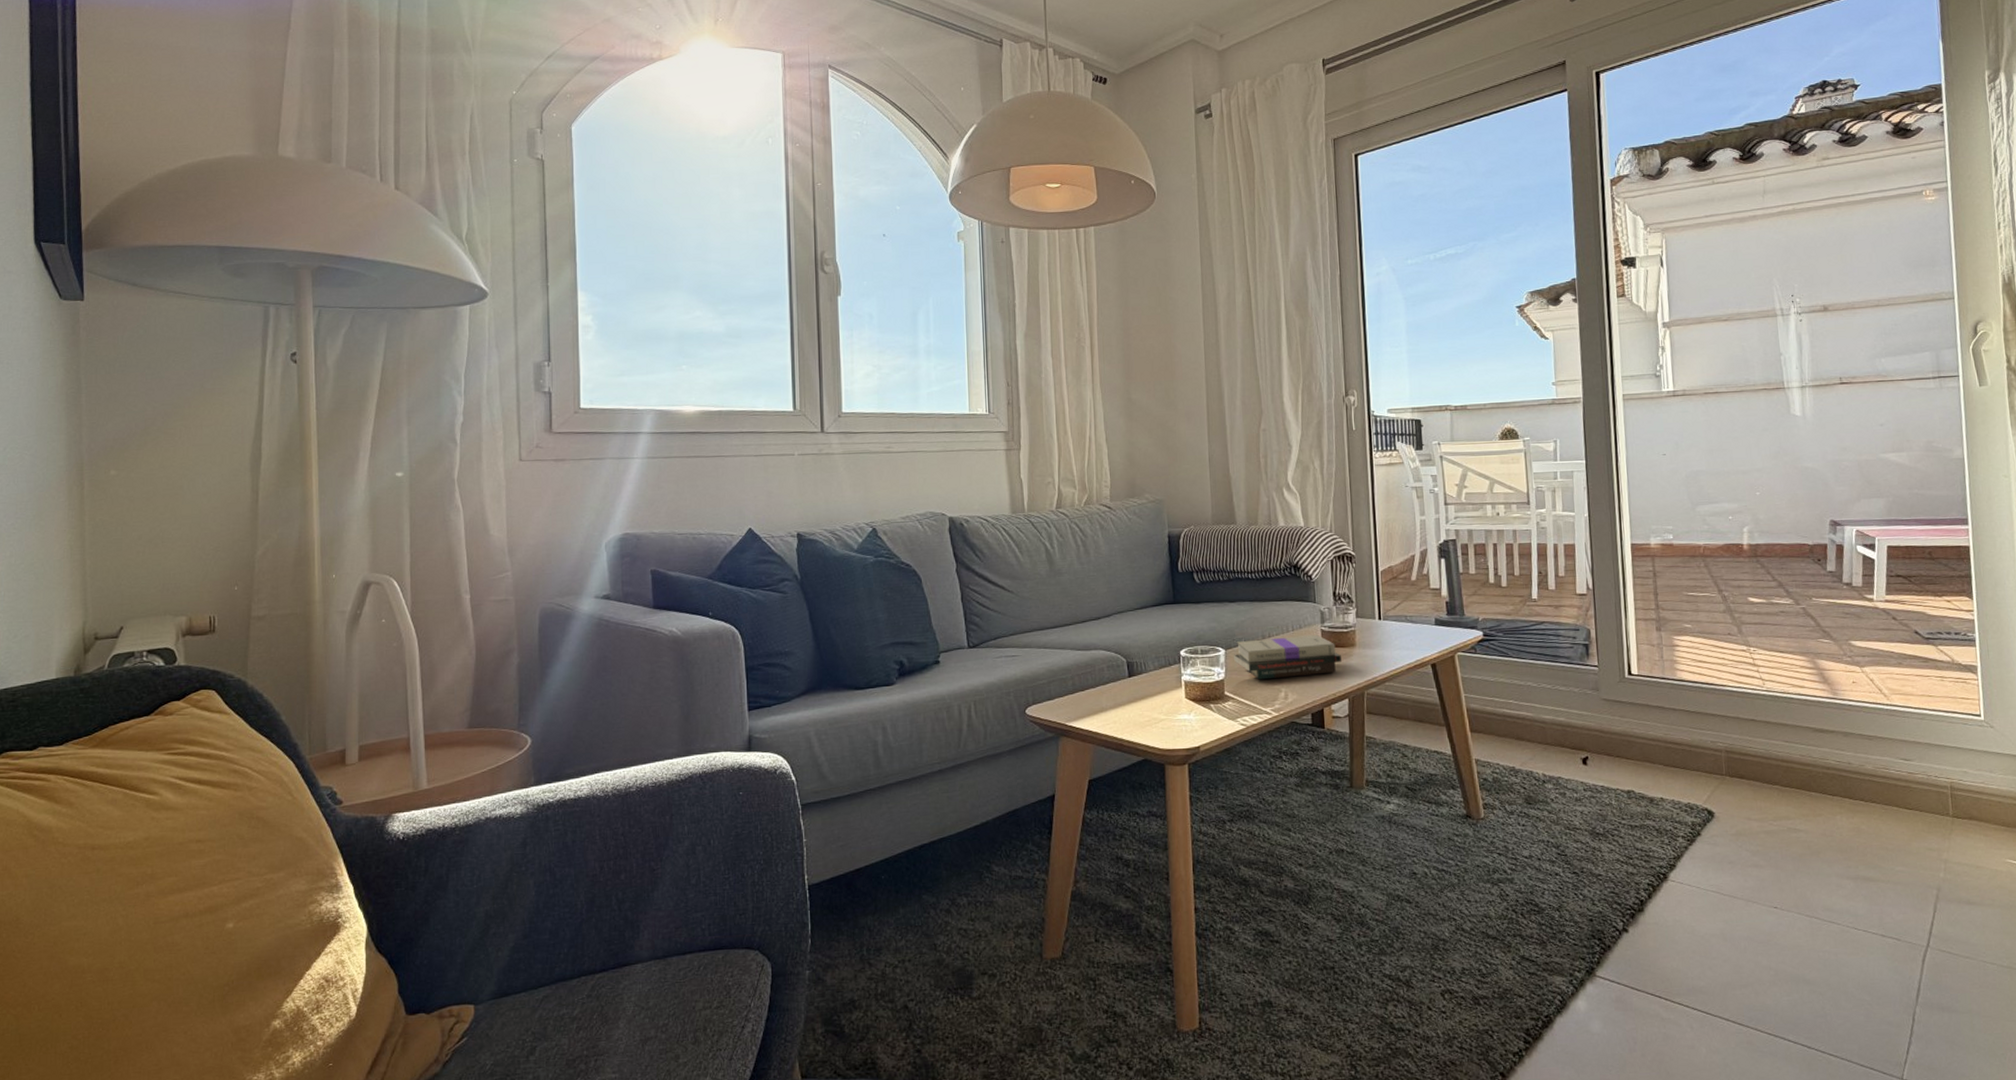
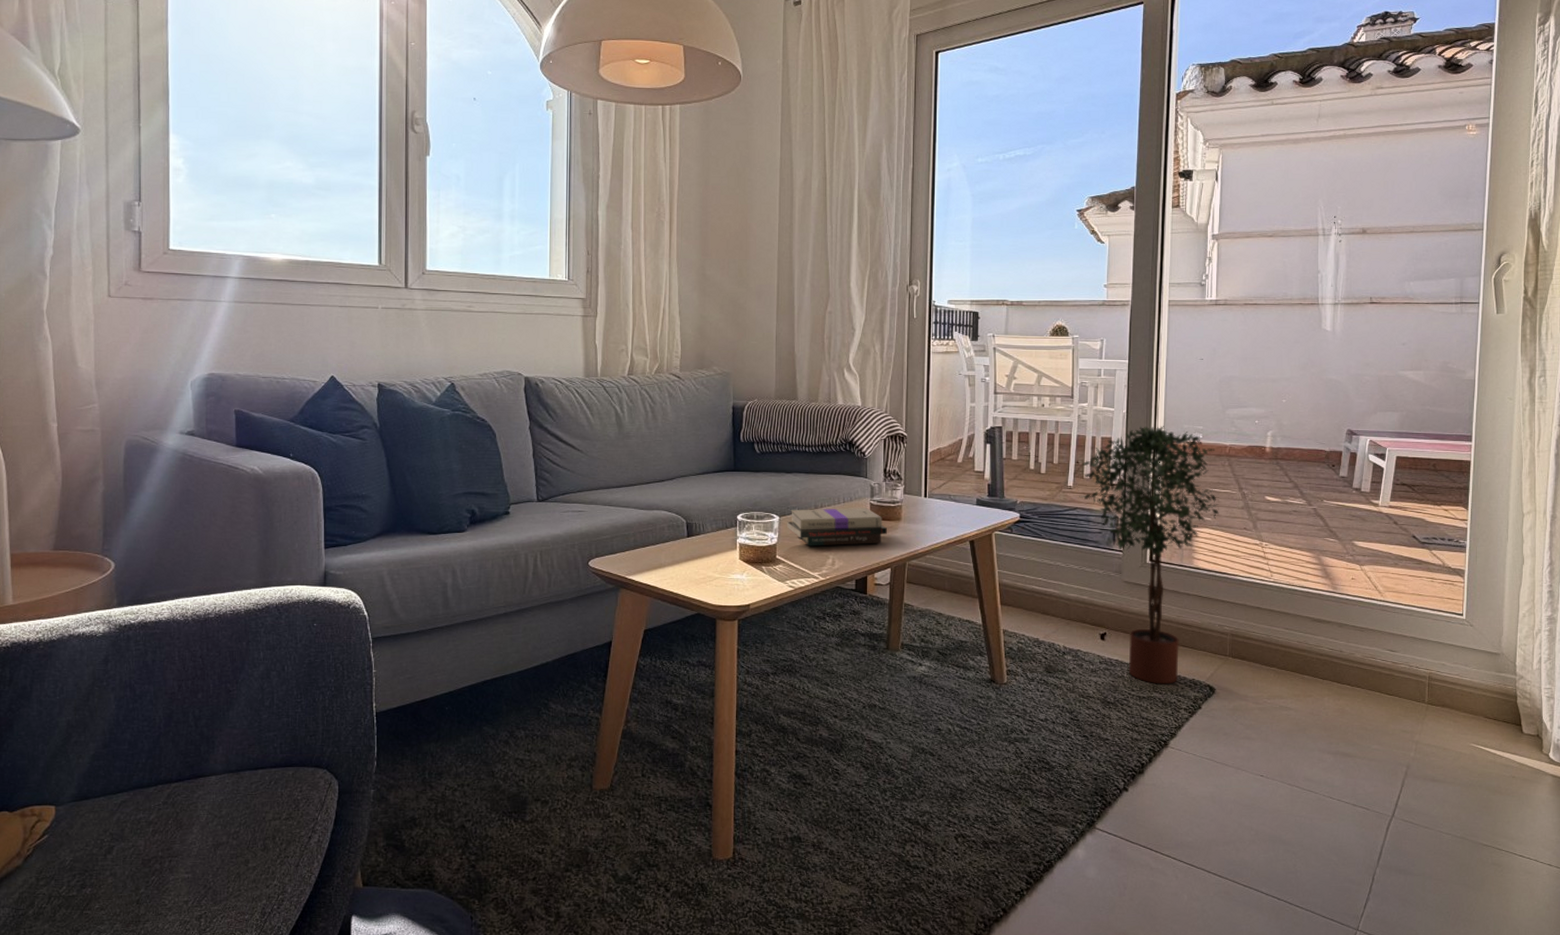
potted tree: none [1545,528,1700,811] -> present [1079,426,1219,684]

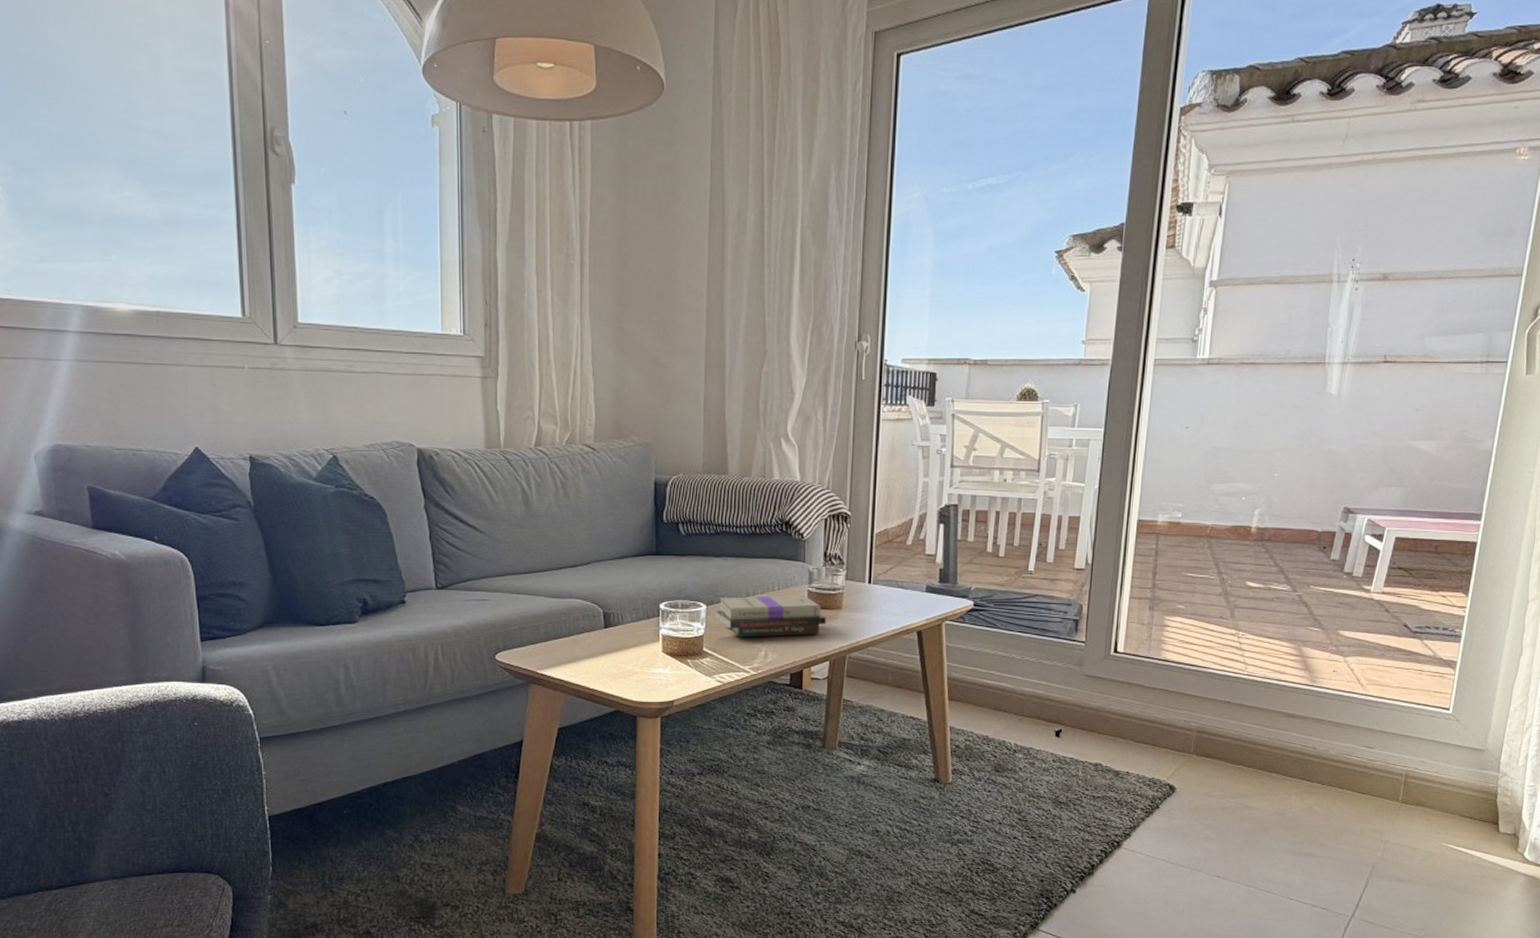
potted tree: present [1079,426,1219,684] -> none [1040,503,1195,784]

